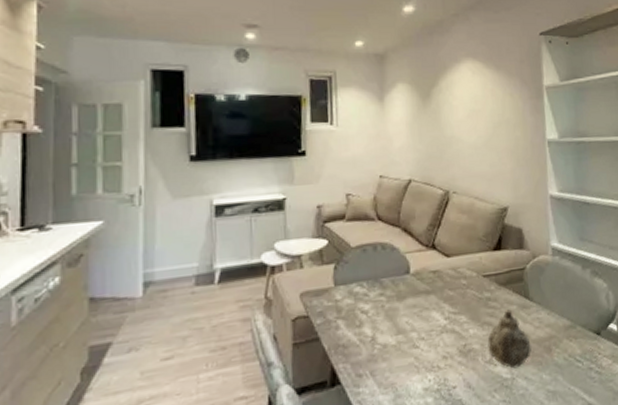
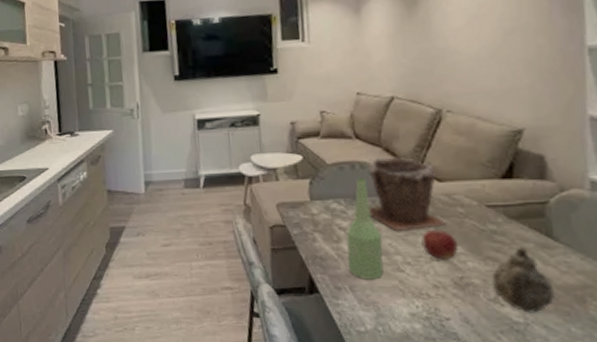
bottle: none [368,258,401,362] -> present [346,177,384,280]
plant pot: none [388,235,452,308] -> present [367,155,445,231]
fruit: none [433,301,463,331] -> present [421,229,459,260]

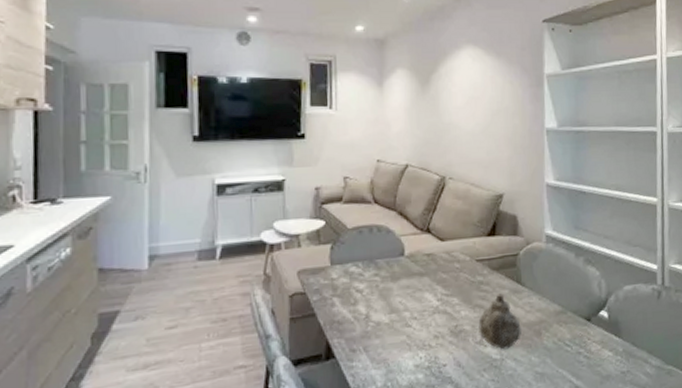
bottle: present [346,177,384,280] -> none [362,240,394,339]
plant pot: present [367,155,445,231] -> none [383,219,445,289]
fruit: present [421,229,459,260] -> none [426,284,455,312]

